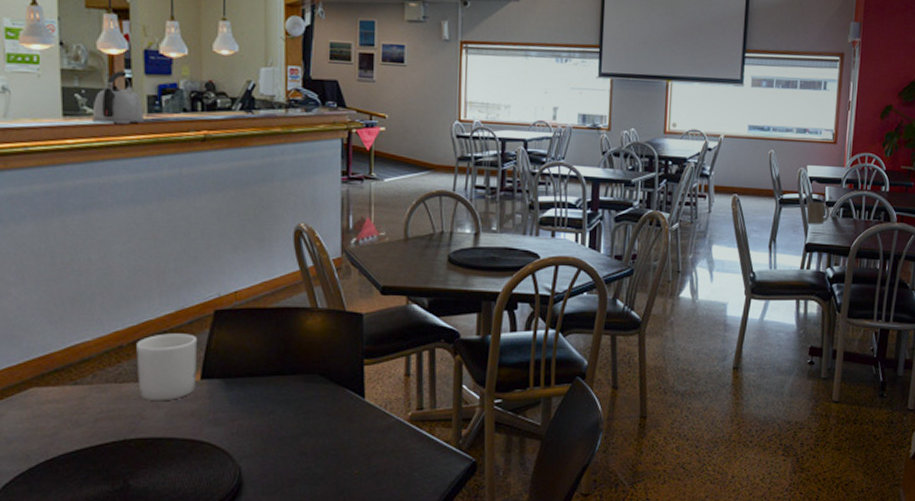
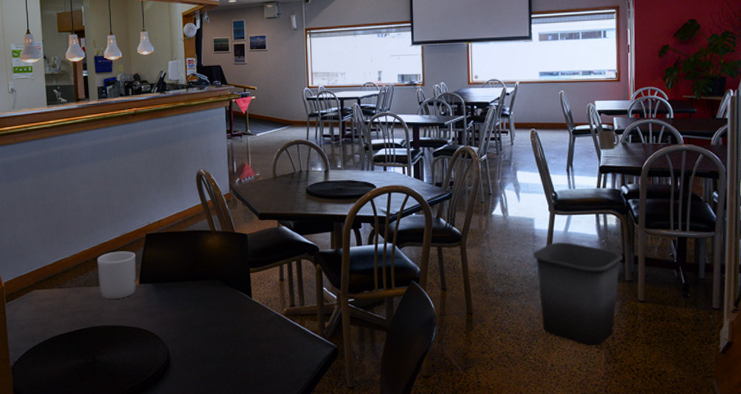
kettle: present [92,70,145,125] -> none [64,72,97,108]
waste bin: none [722,332,821,453] -> present [532,242,623,345]

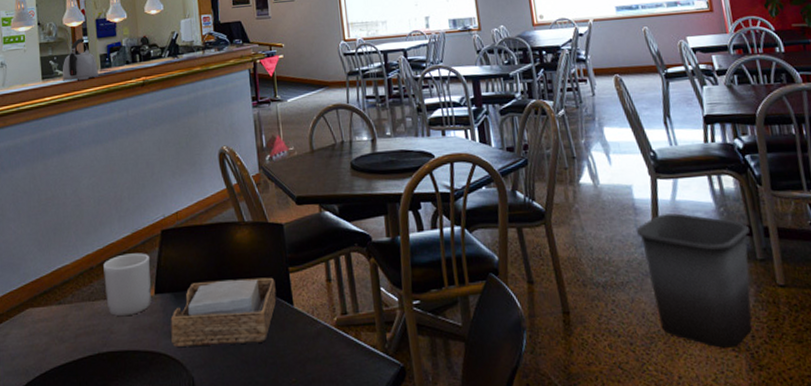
kettle: none [64,72,97,108] -> present [62,38,100,81]
napkin holder: none [151,275,239,325] -> present [170,277,277,347]
cup: present [598,130,620,151] -> none [695,71,724,96]

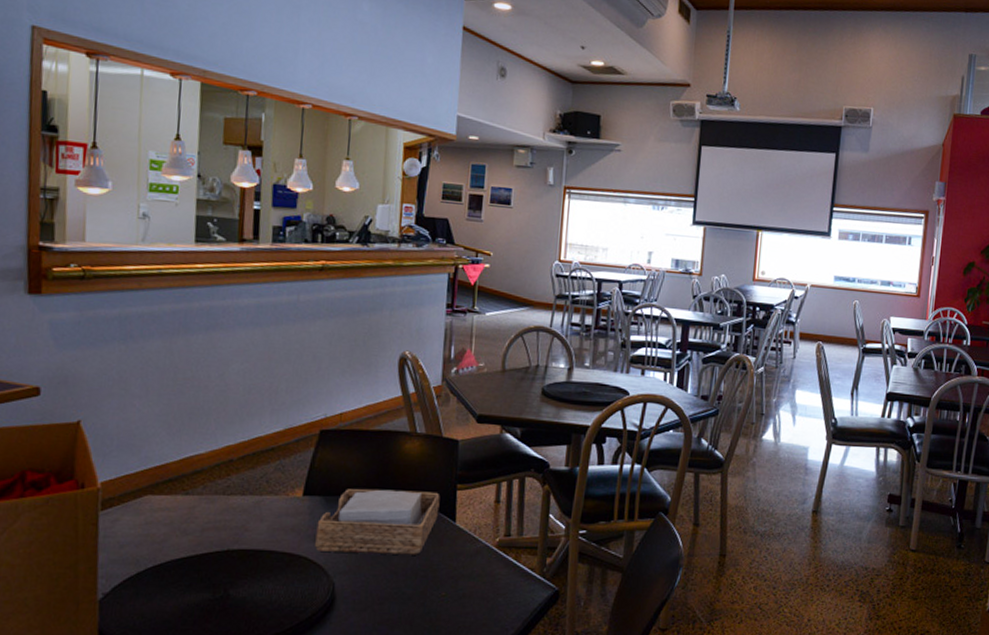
kettle: present [62,38,100,81] -> none [221,202,270,253]
mug: present [103,253,152,317] -> none [244,450,303,515]
waste bin: present [635,213,753,348] -> none [802,476,899,599]

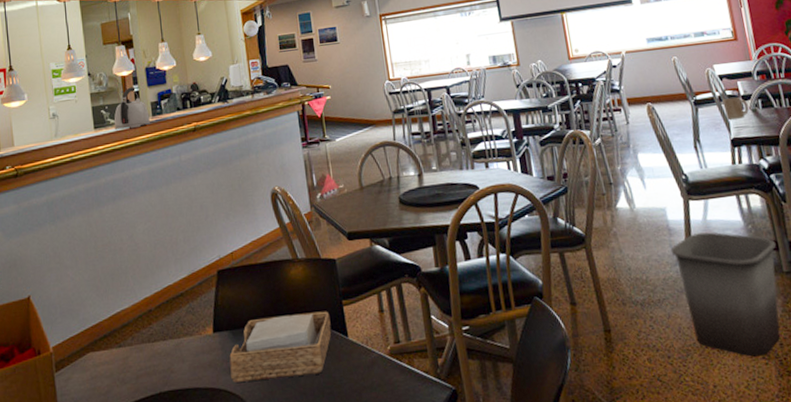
kettle: none [221,202,270,253] -> present [113,87,151,130]
waste bin: none [802,476,899,599] -> present [670,232,781,357]
cup: none [888,351,912,376] -> present [722,96,749,121]

